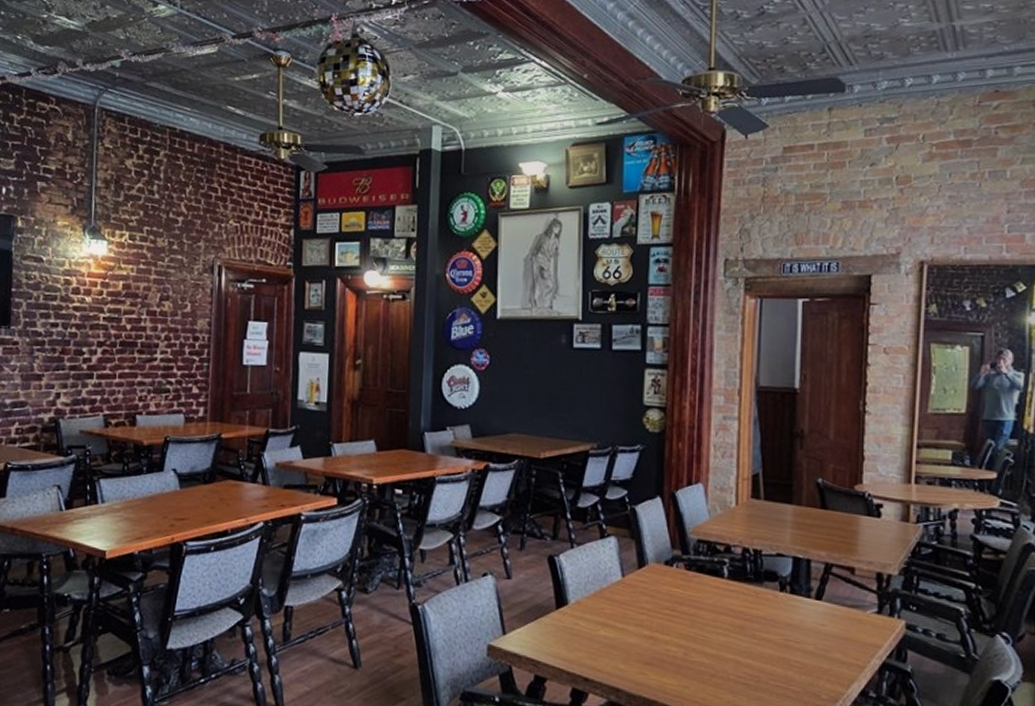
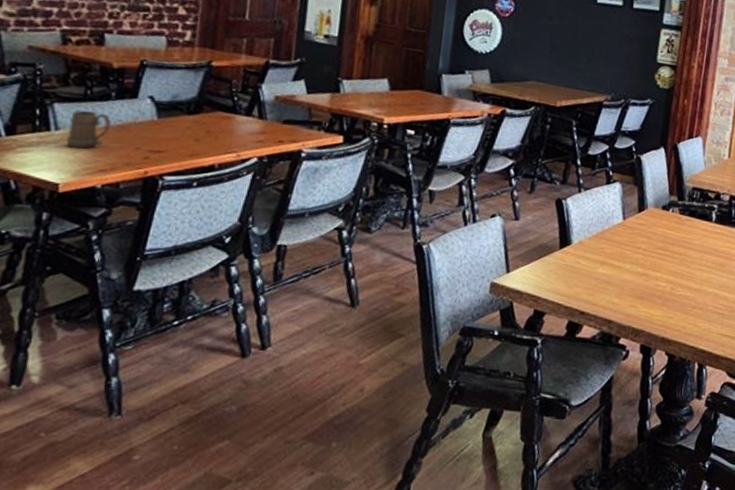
beer mug: none [110,485,144,519] -> present [65,110,112,149]

